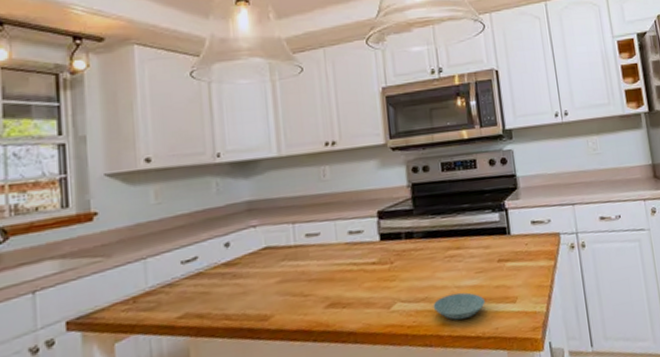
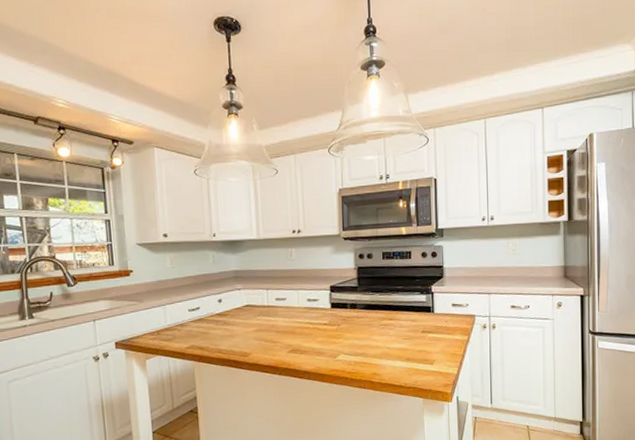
saucer: present [433,292,485,320] -> none [368,352,409,372]

